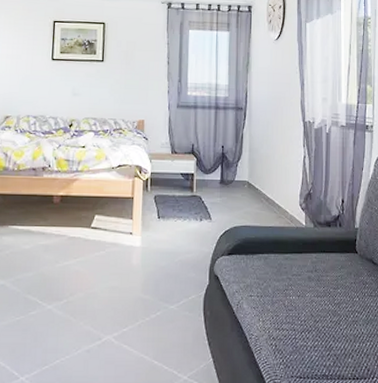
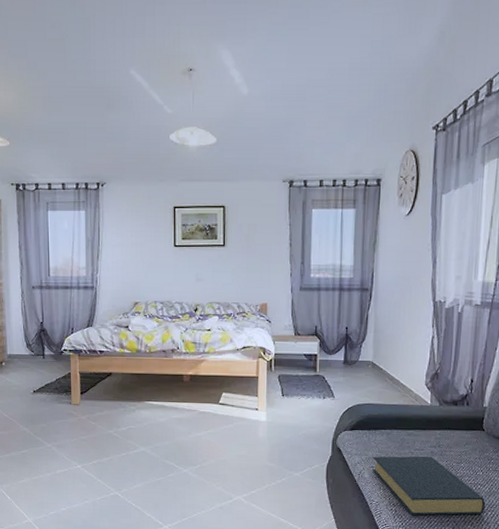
hardback book: none [251,282,364,349] -> present [372,456,486,516]

